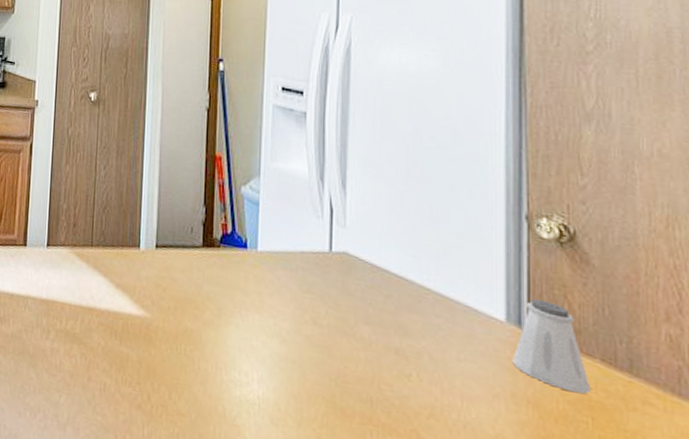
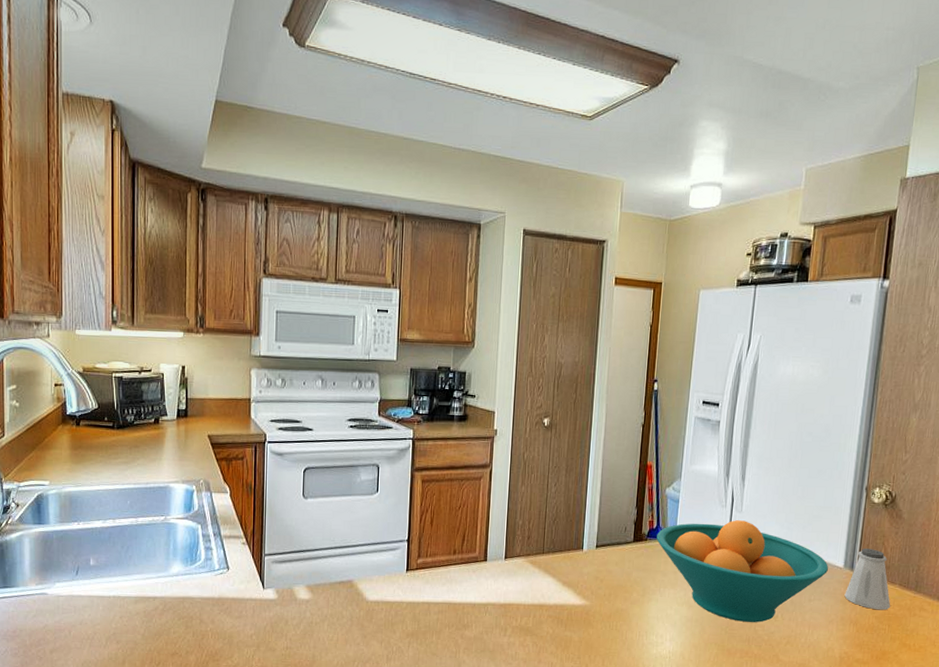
fruit bowl: none [232,232,481,379] -> present [656,520,828,622]

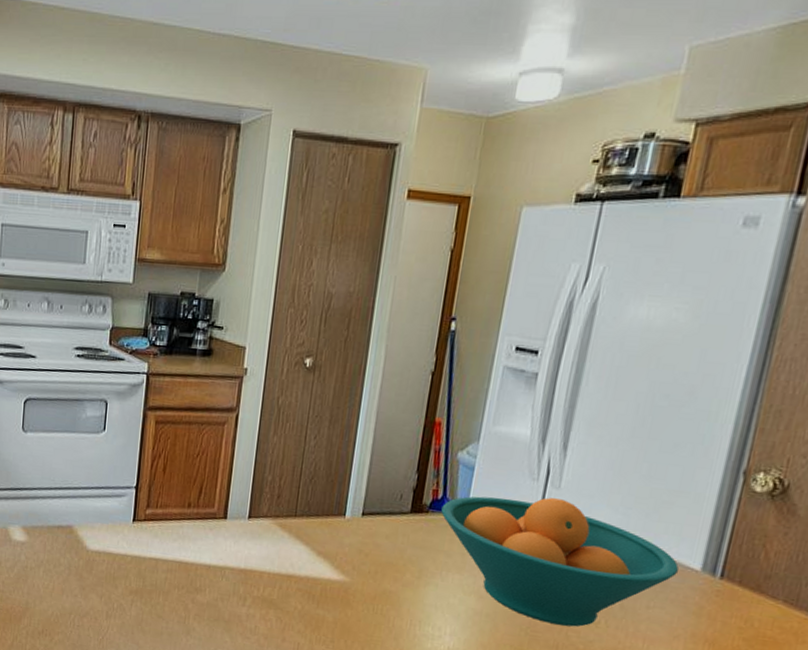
saltshaker: present [844,548,891,610] -> none [699,549,768,631]

